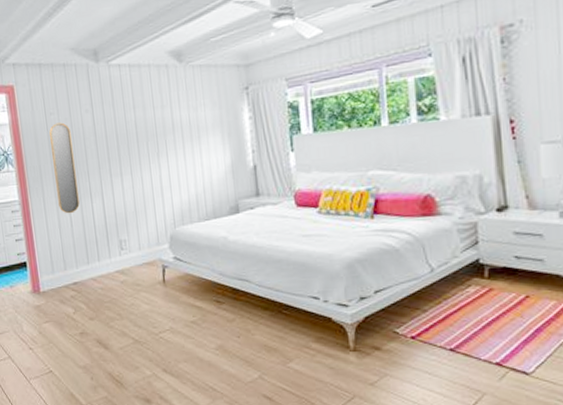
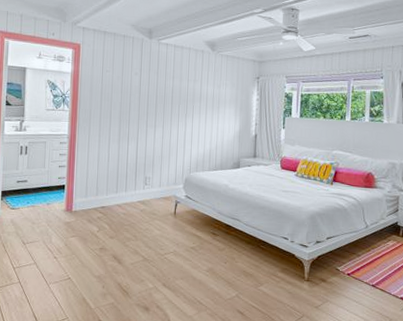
home mirror: present [49,122,80,214] -> none [100,79,121,151]

